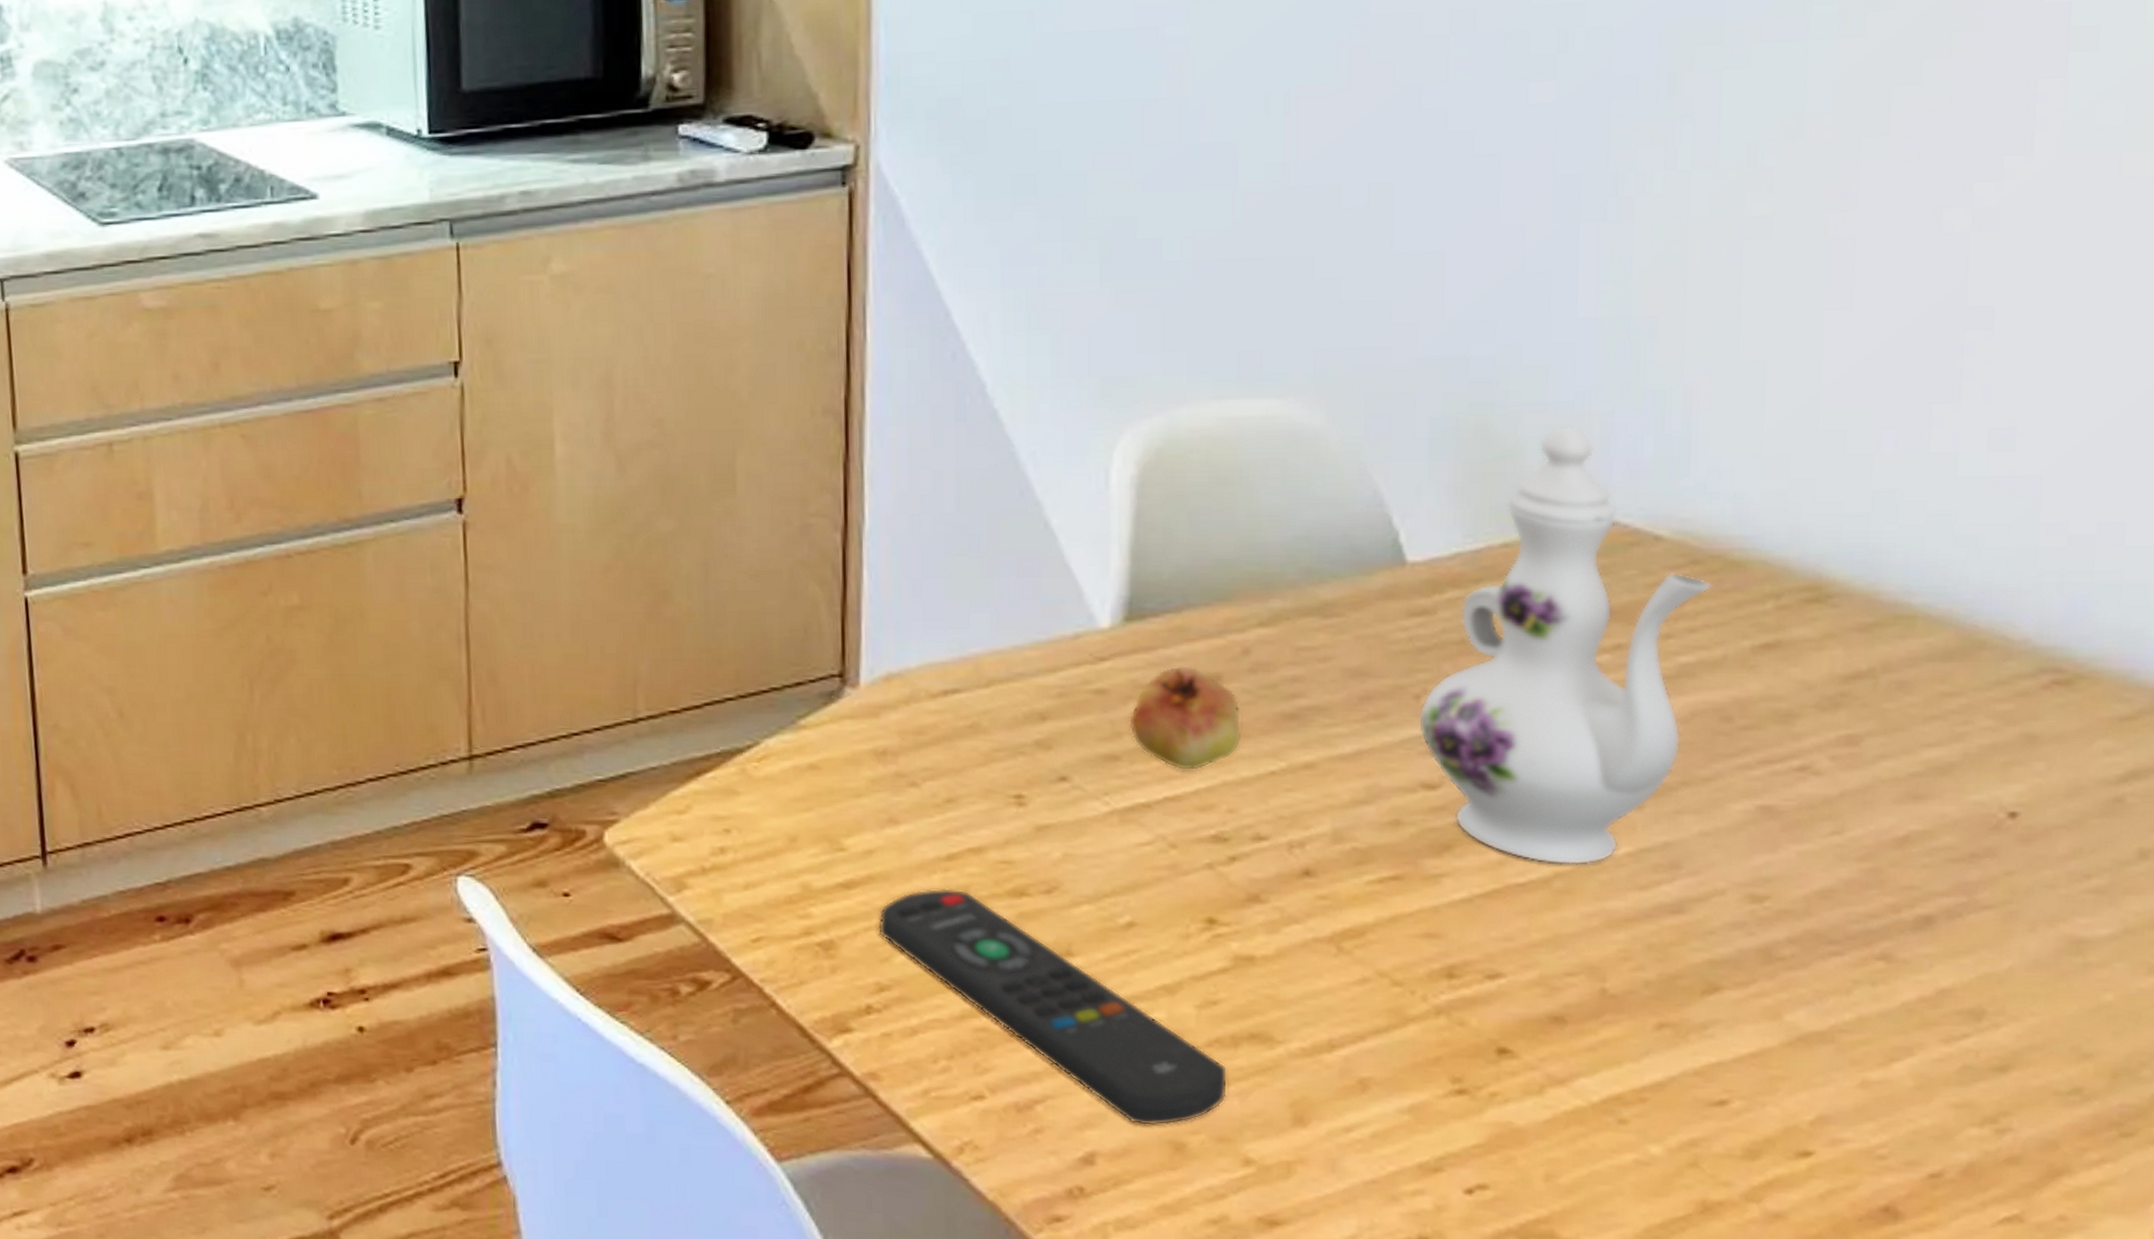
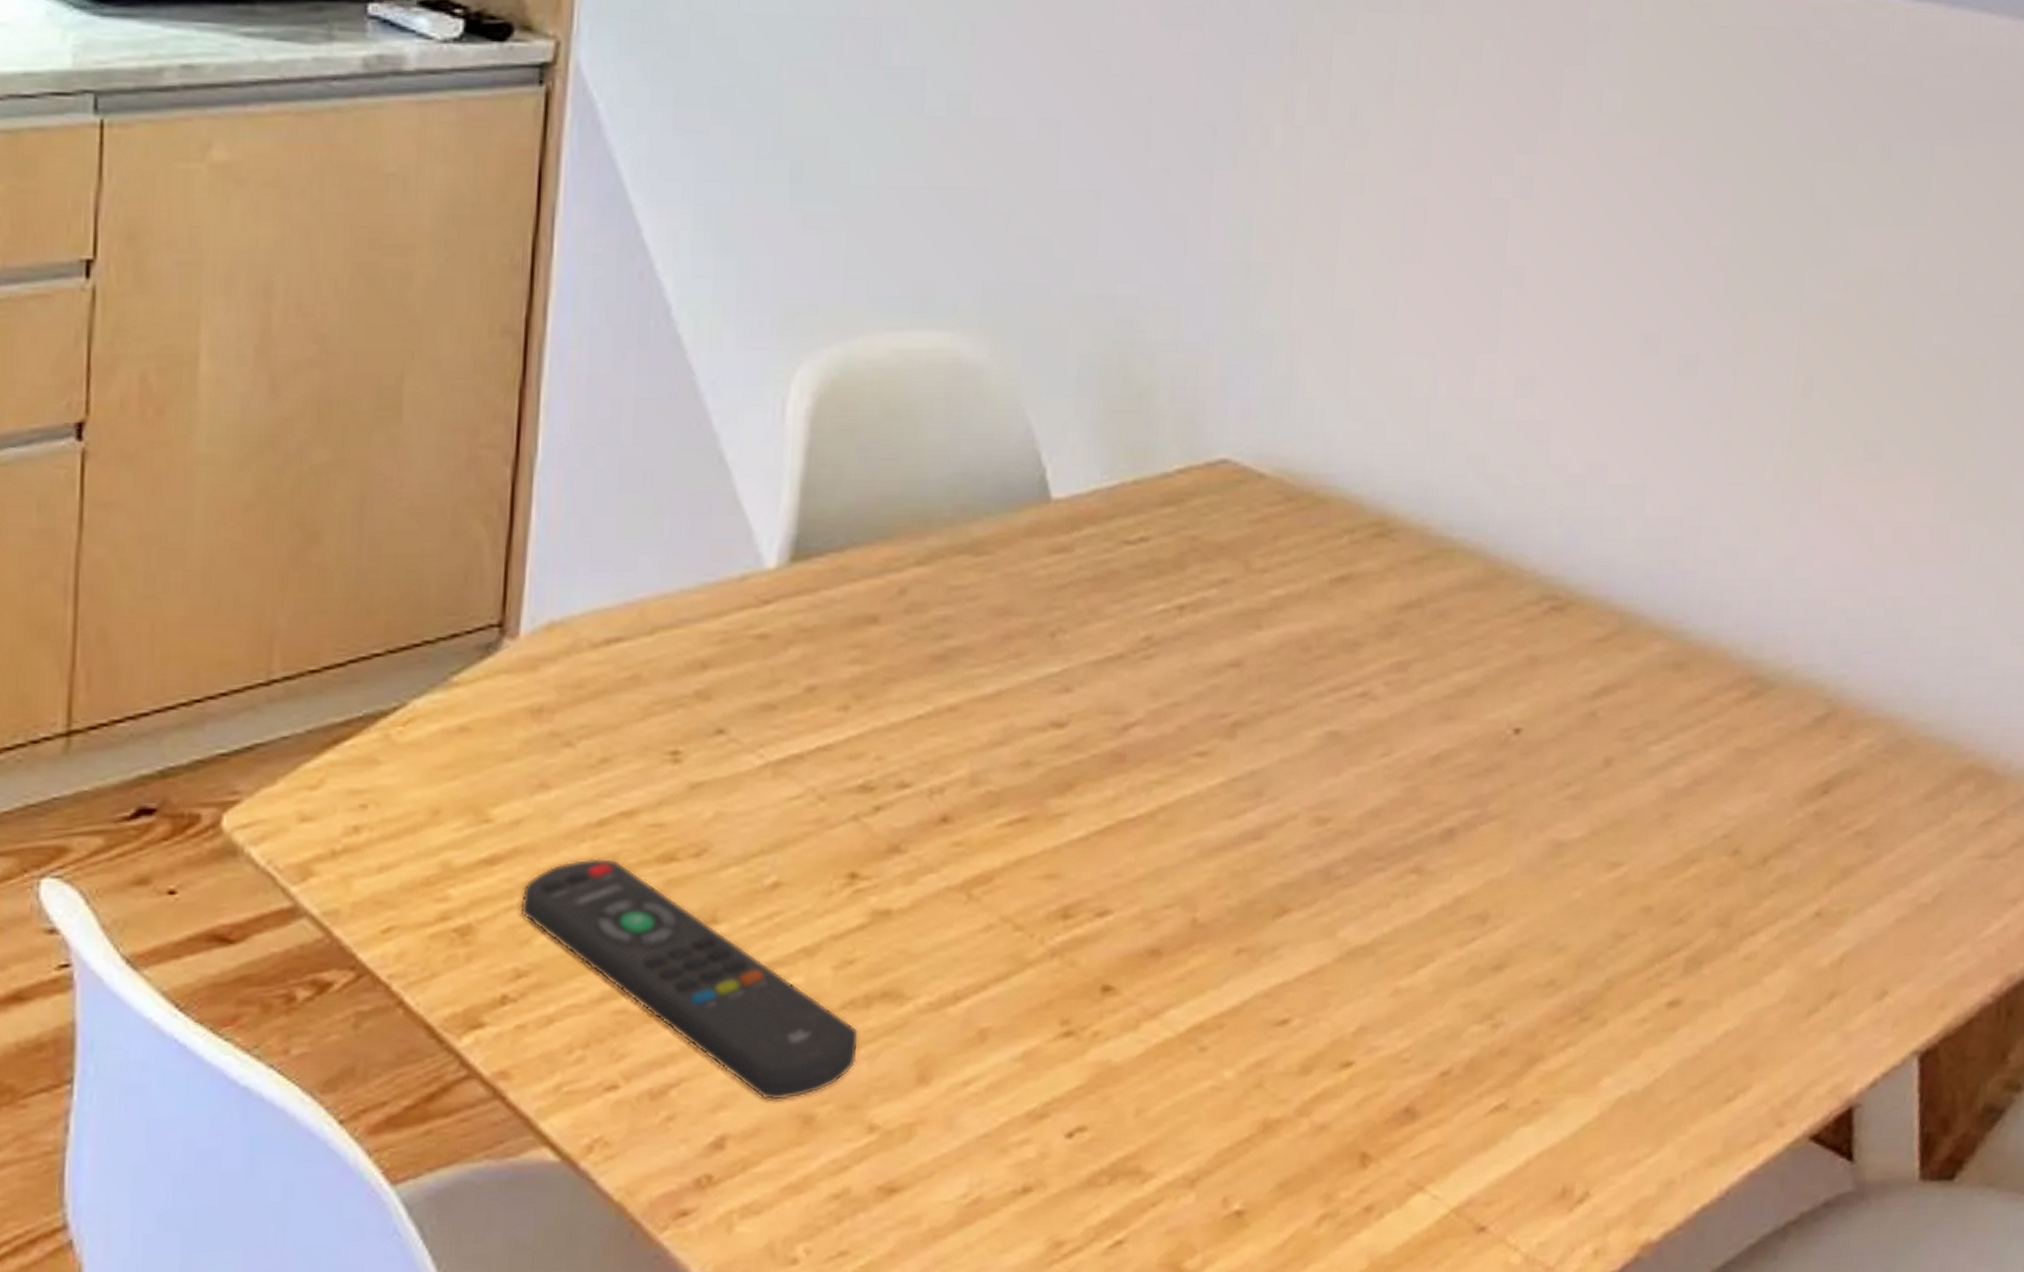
fruit: present [1129,664,1242,771] -> none [788,606,894,719]
ewer: present [1417,425,1711,865] -> none [1051,365,1301,798]

